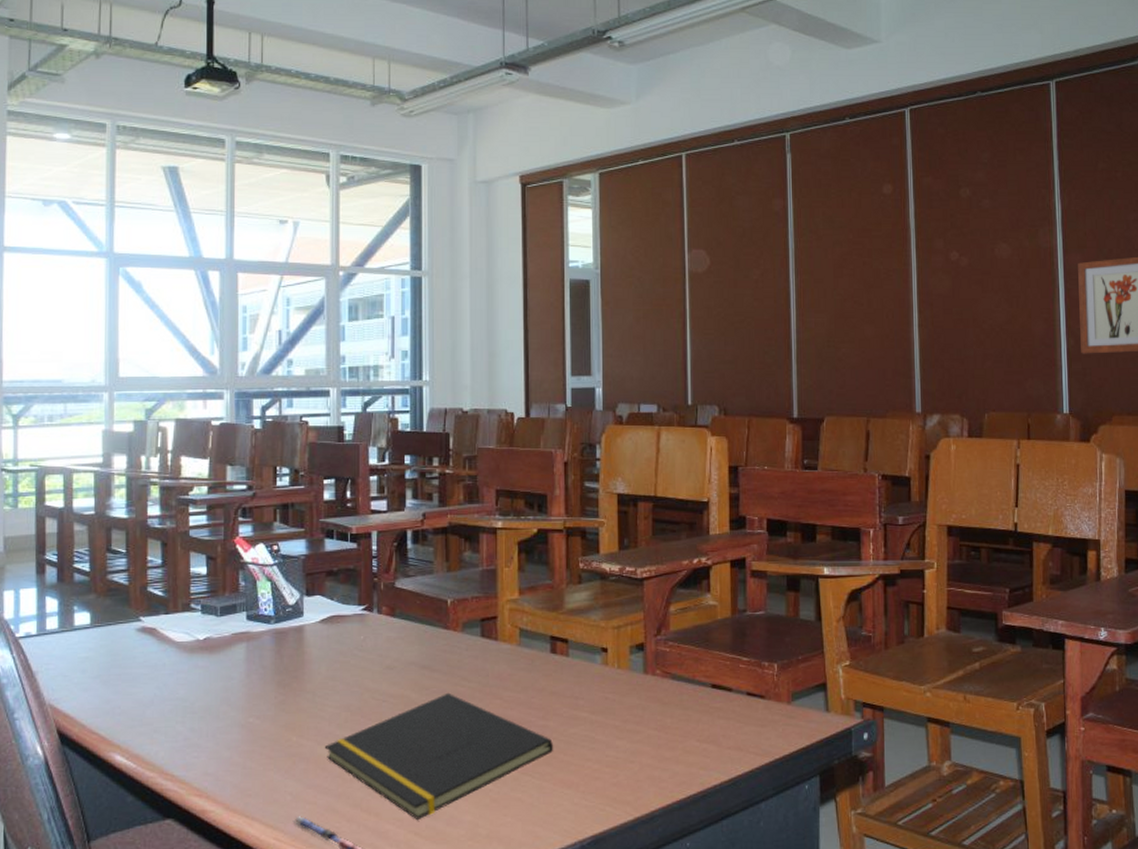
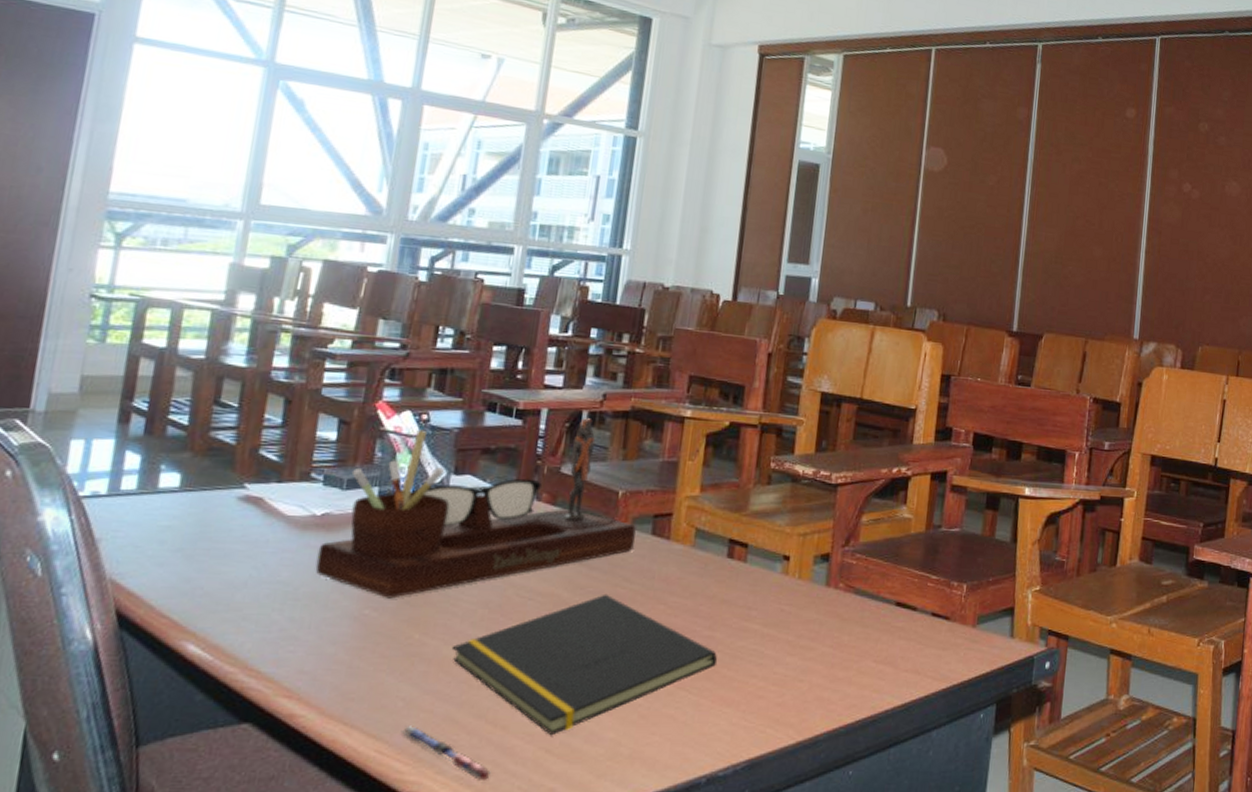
desk organizer: none [205,537,467,708] -> present [315,418,636,599]

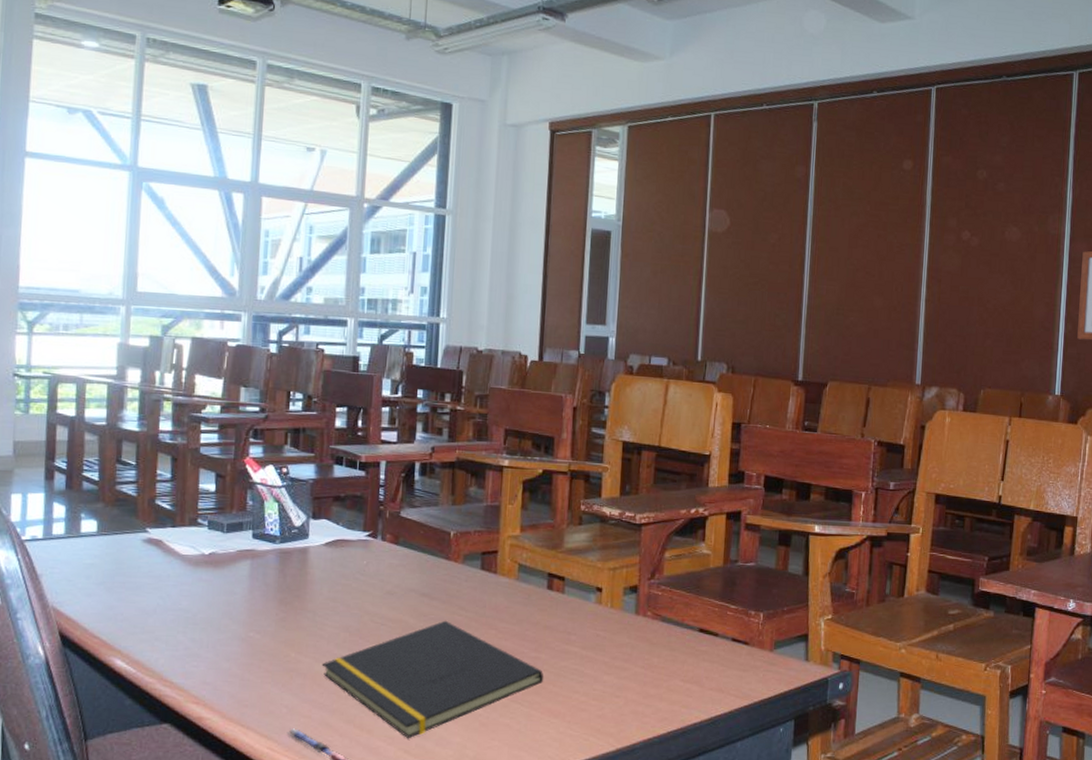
desk organizer: present [315,418,636,599] -> none [208,469,467,624]

